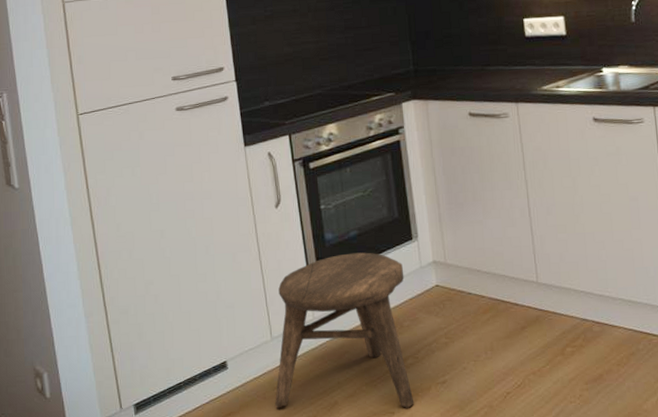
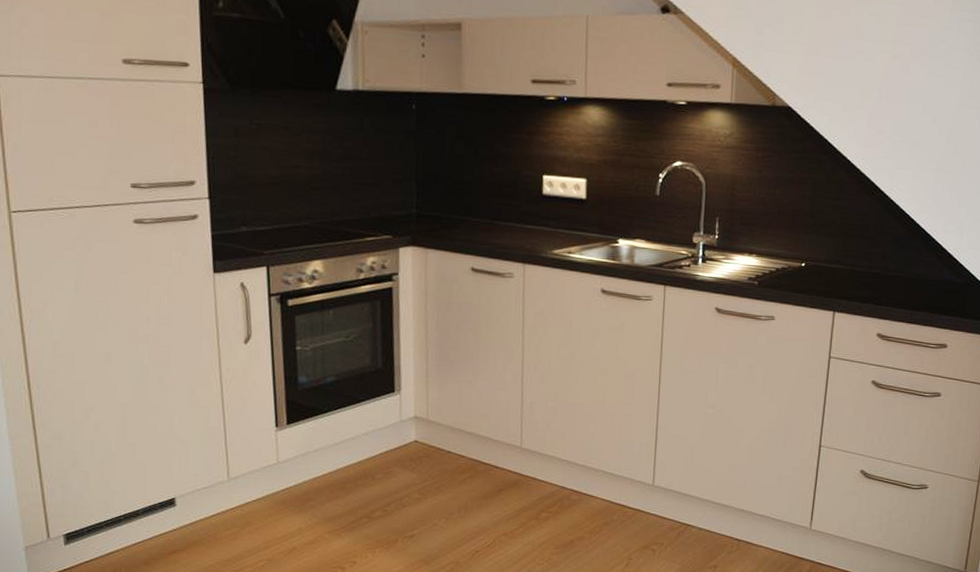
stool: present [275,252,415,408] -> none [227,399,382,559]

